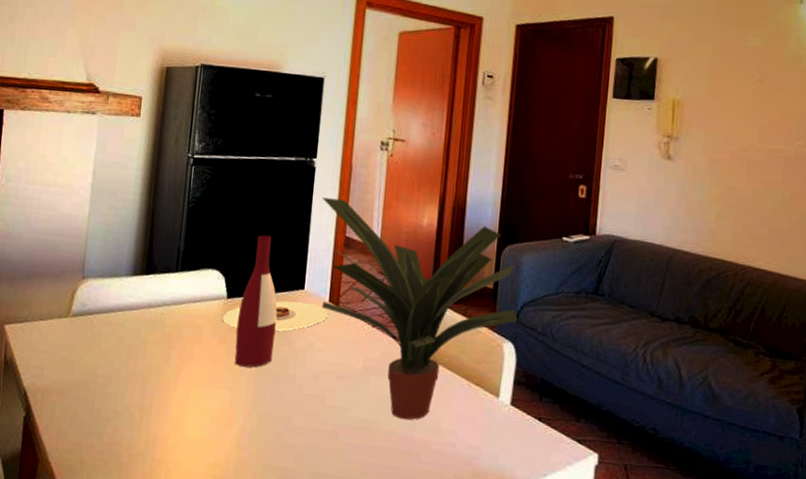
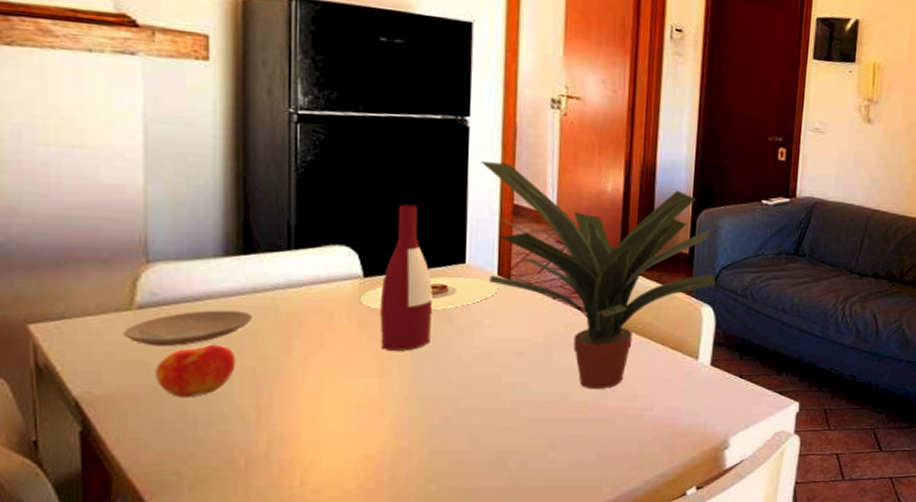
plate: none [61,320,146,350] -> present [123,310,253,347]
apple: none [77,350,132,396] -> present [156,344,236,398]

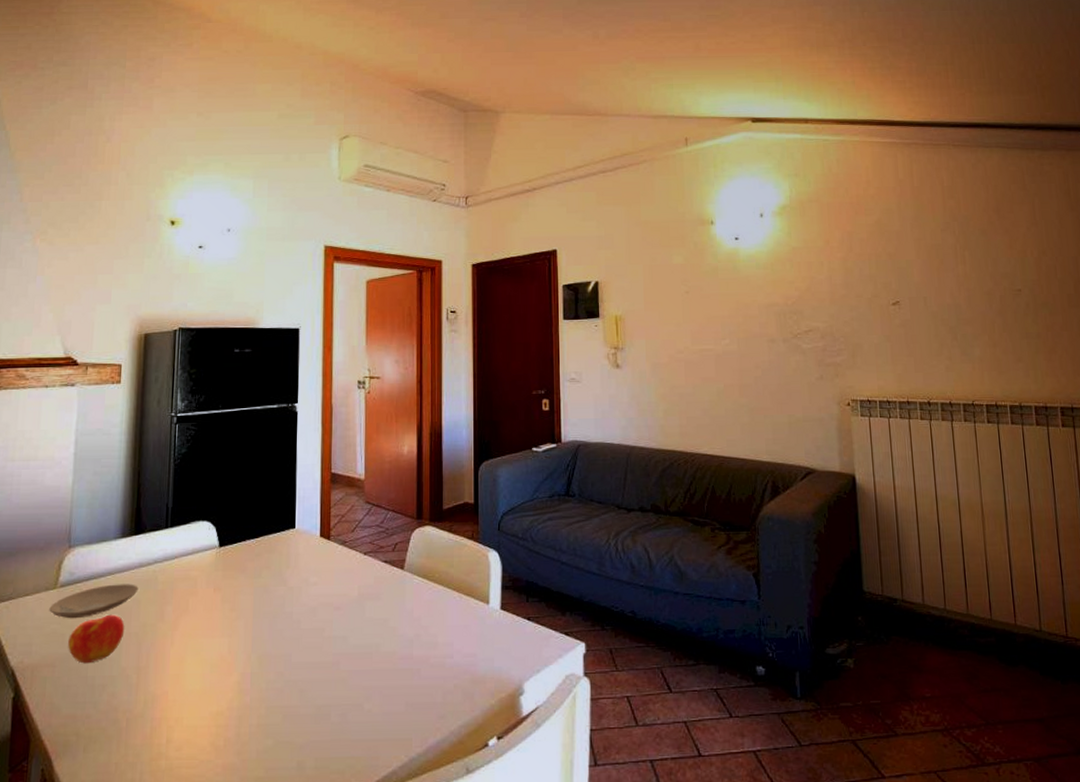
plate: present [359,277,499,310] -> none [216,541,321,574]
wine bottle: present [379,204,433,351] -> none [230,481,271,611]
potted plant: present [480,161,716,390] -> none [305,439,500,639]

